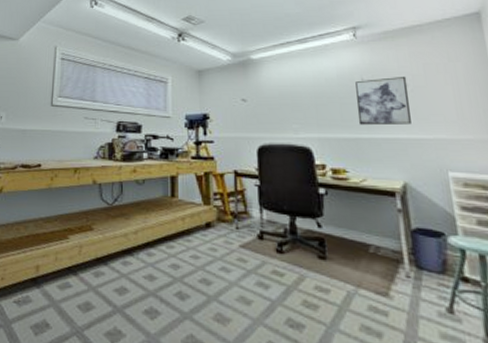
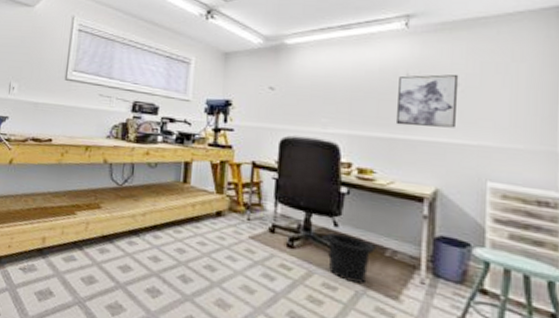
trash can: none [307,233,360,283] -> present [321,232,376,283]

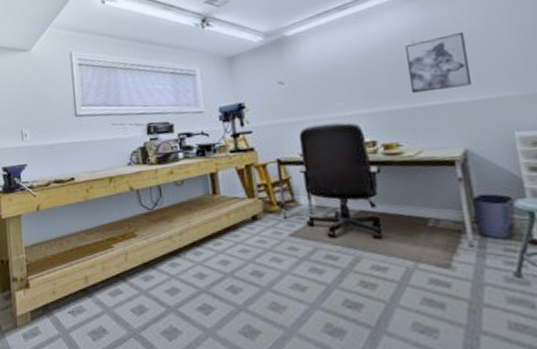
trash can: present [321,232,376,283] -> none [360,212,418,259]

